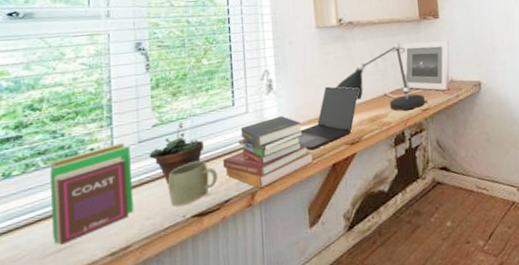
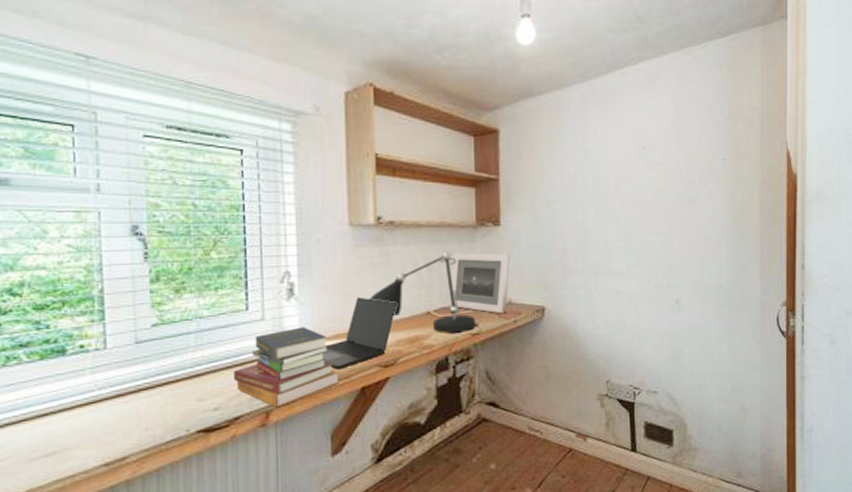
books: present [49,143,134,245] -> none [33,342,131,449]
succulent plant: present [149,122,205,186] -> none [148,324,212,395]
mug: present [167,160,218,208] -> none [169,369,227,420]

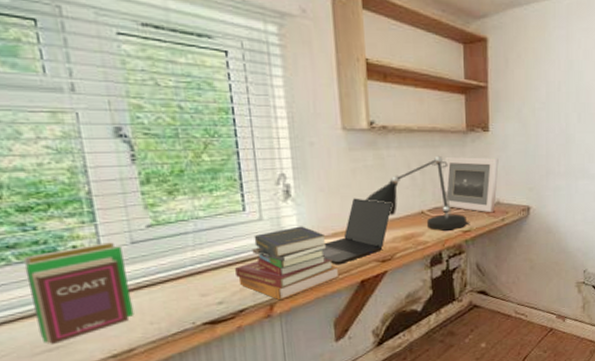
books: none [33,342,131,449] -> present [22,242,134,344]

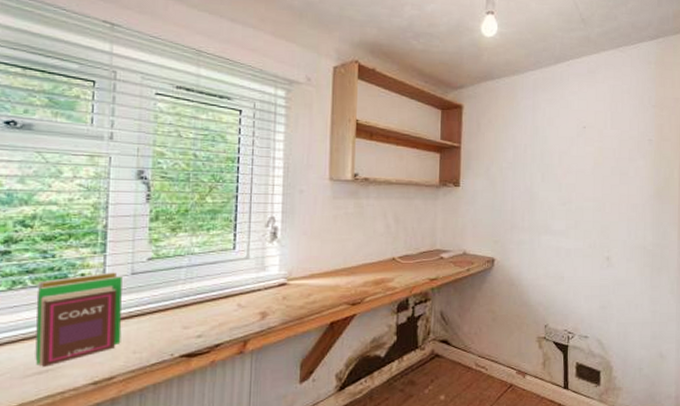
books: present [235,226,340,301] -> none [218,266,312,338]
laptop: present [321,198,392,265] -> none [297,242,366,306]
desk lamp: present [365,155,469,231] -> none [343,206,436,278]
picture frame: present [441,156,499,213] -> none [412,207,467,263]

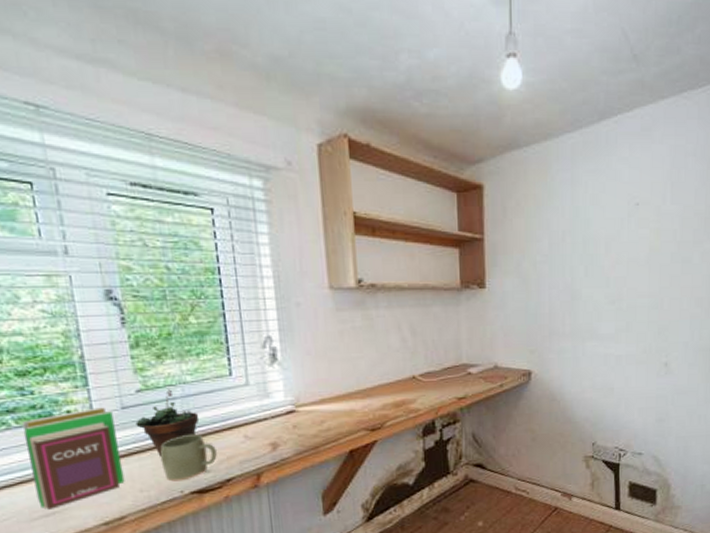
succulent plant: none [141,259,200,322] -> present [135,389,200,458]
mug: none [157,300,210,345] -> present [160,433,217,482]

